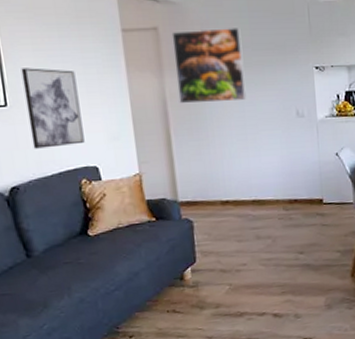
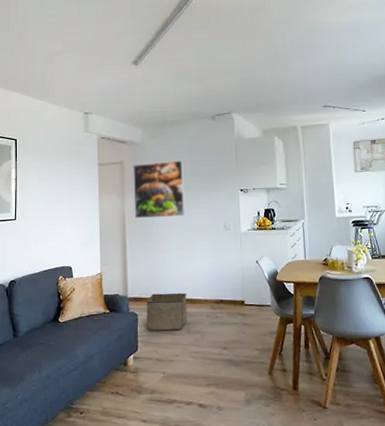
wall art: present [21,68,85,149] -> none [28,192,64,252]
storage bin: none [203,193,256,239] -> present [146,292,188,331]

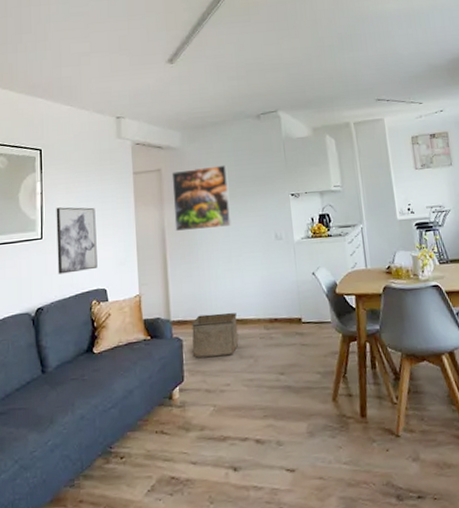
wall art: none [28,192,64,252] -> present [56,207,98,274]

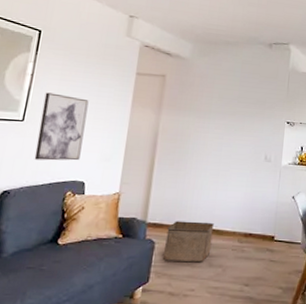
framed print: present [171,165,232,232] -> none [168,80,232,142]

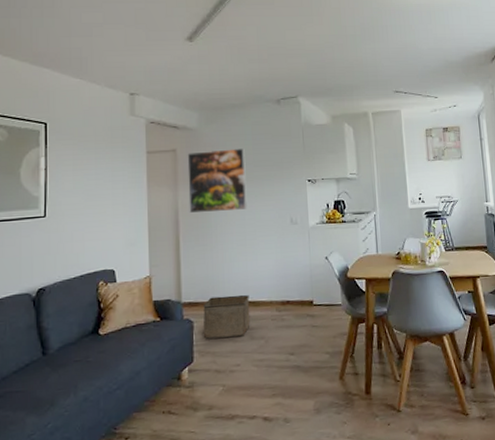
wall art: present [34,92,89,161] -> none [61,184,106,254]
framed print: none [168,80,232,142] -> present [187,148,248,214]

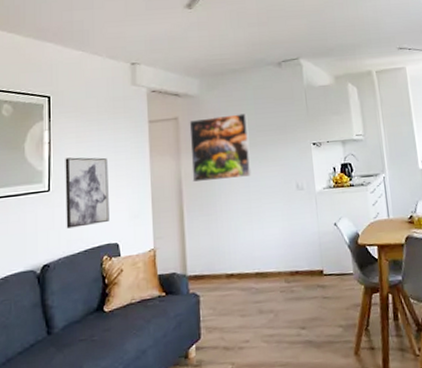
wall art: none [61,184,106,254] -> present [65,157,109,229]
storage bin: present [203,294,250,339] -> none [209,265,259,314]

